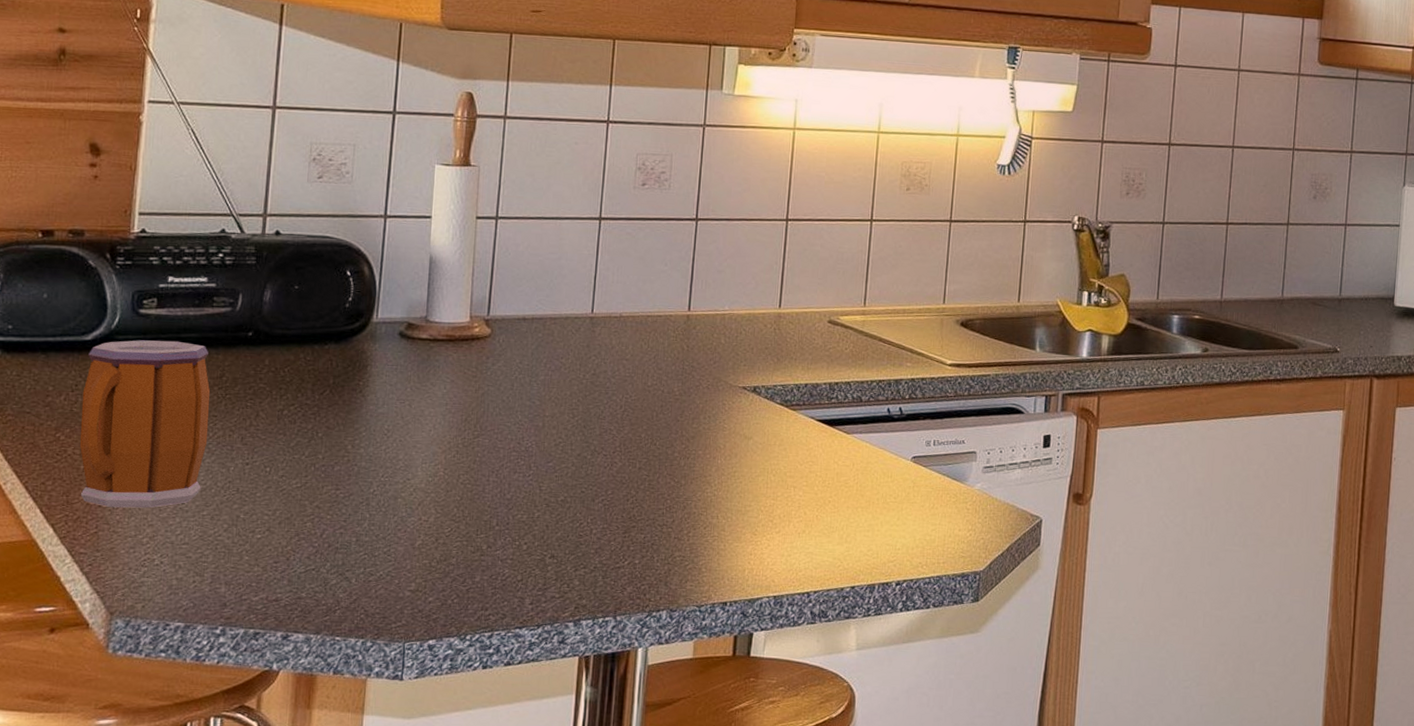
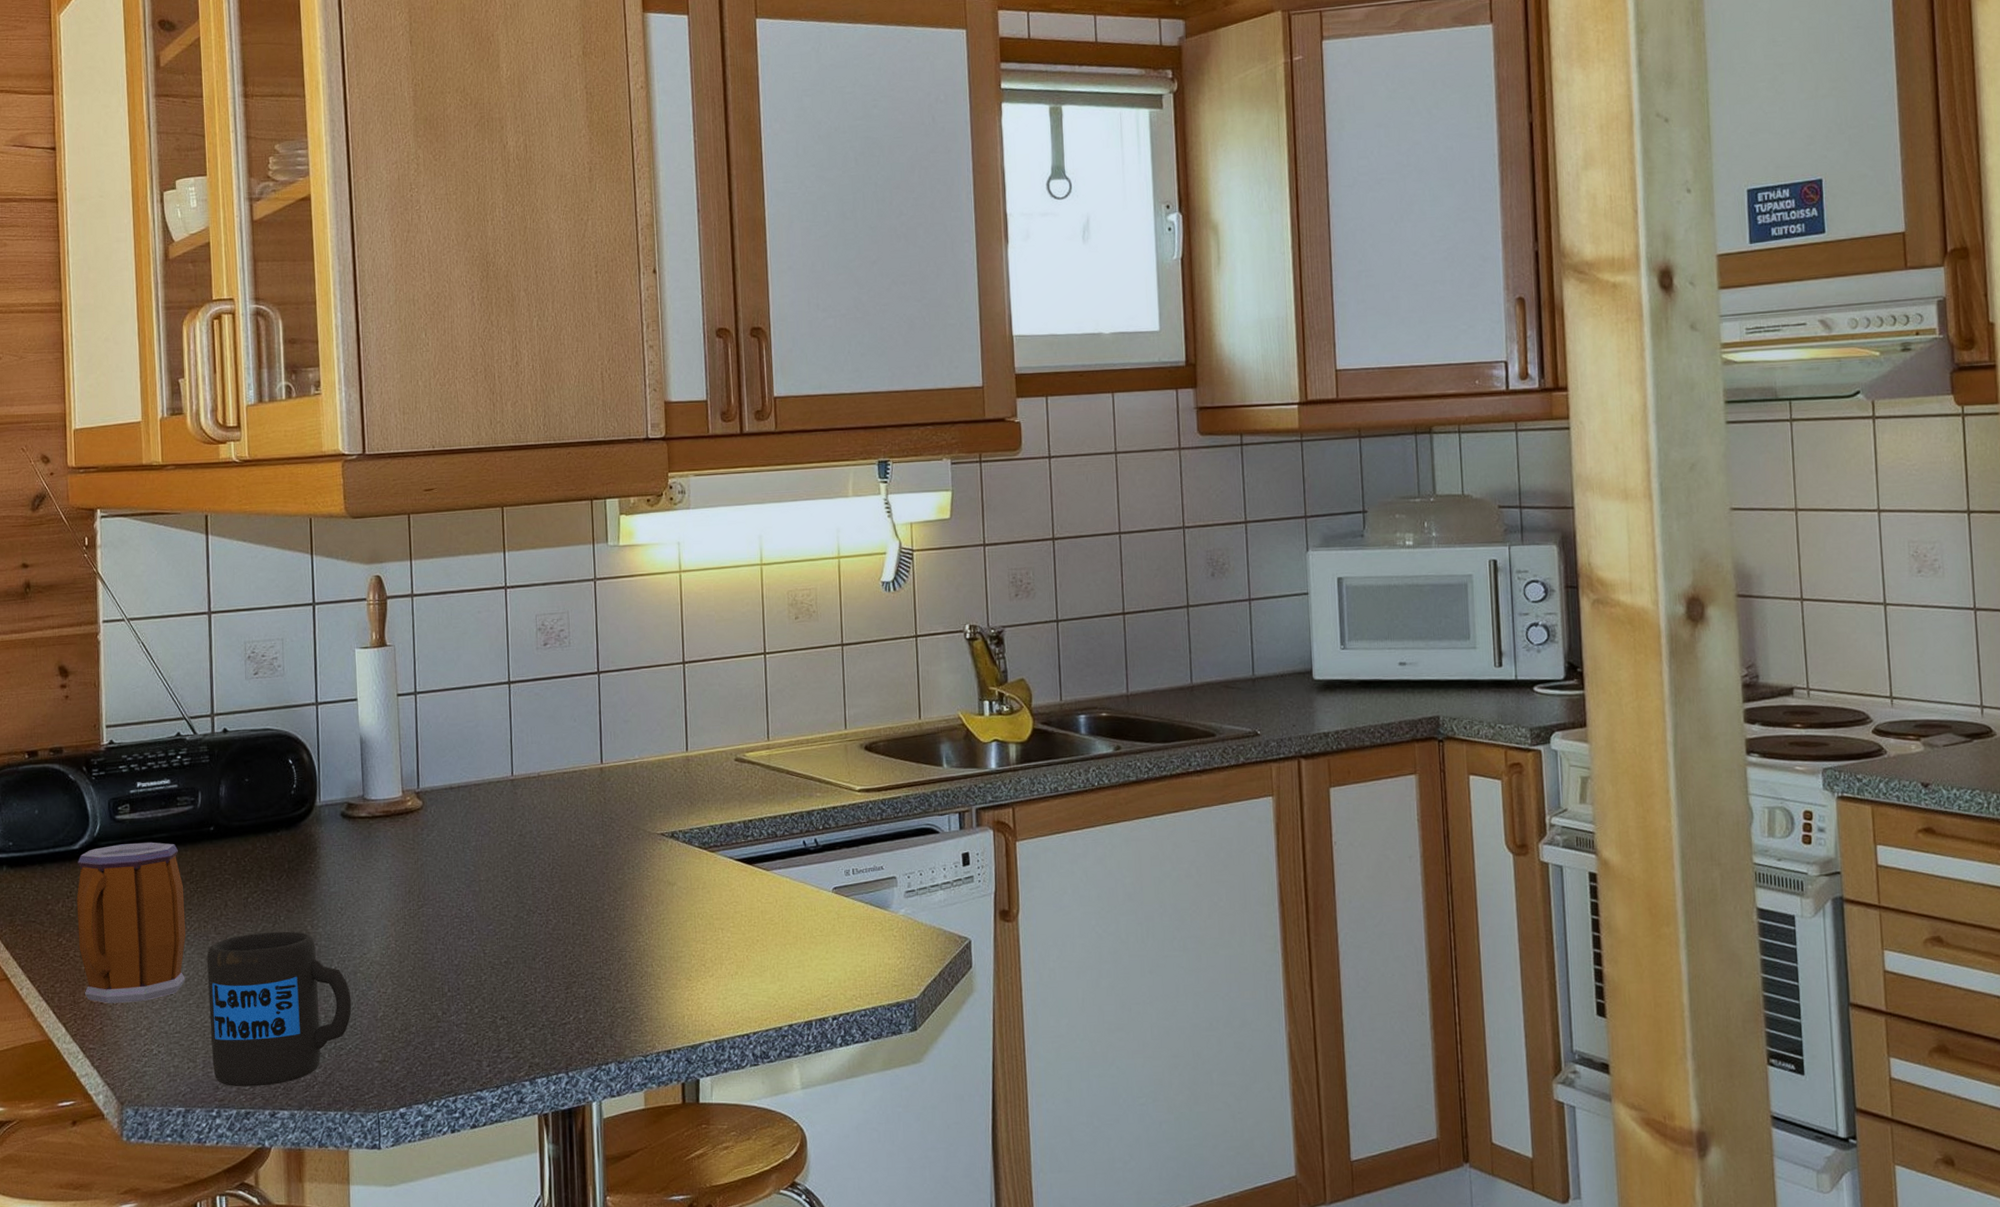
mug: none [222,447,389,607] -> present [207,931,352,1087]

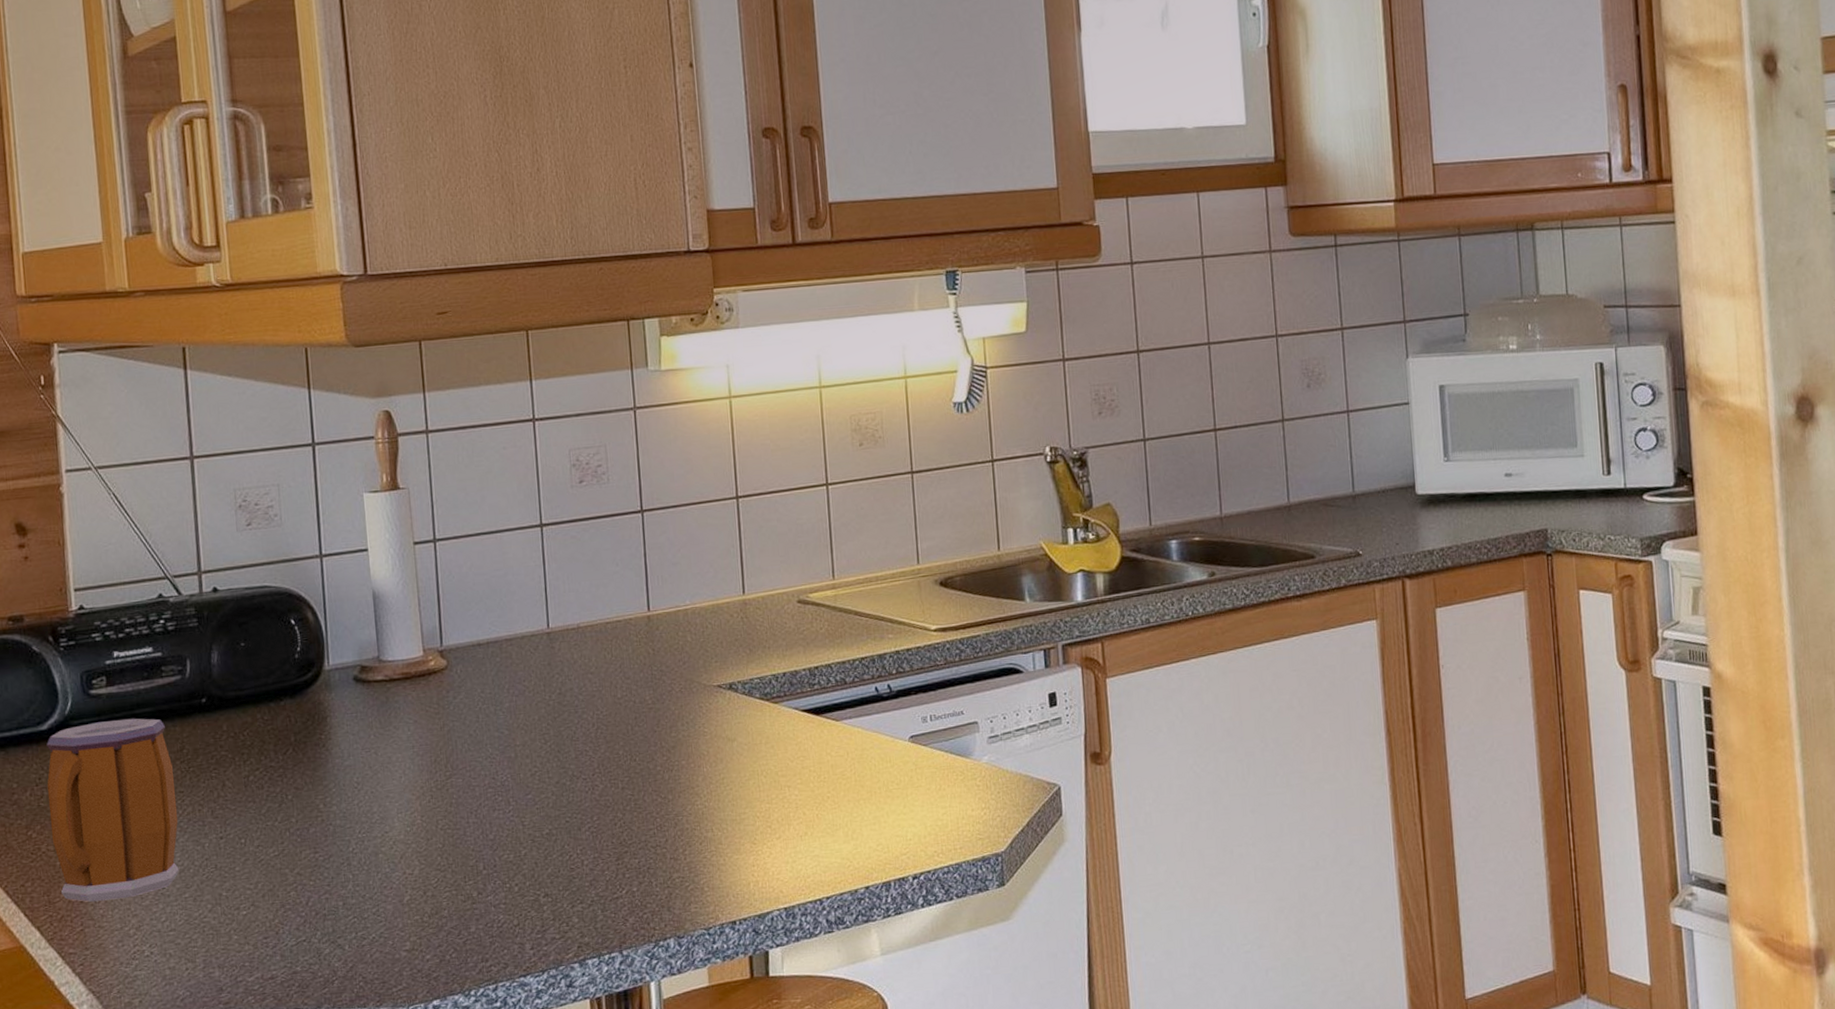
mug: present [207,931,352,1087] -> none [203,811,374,988]

